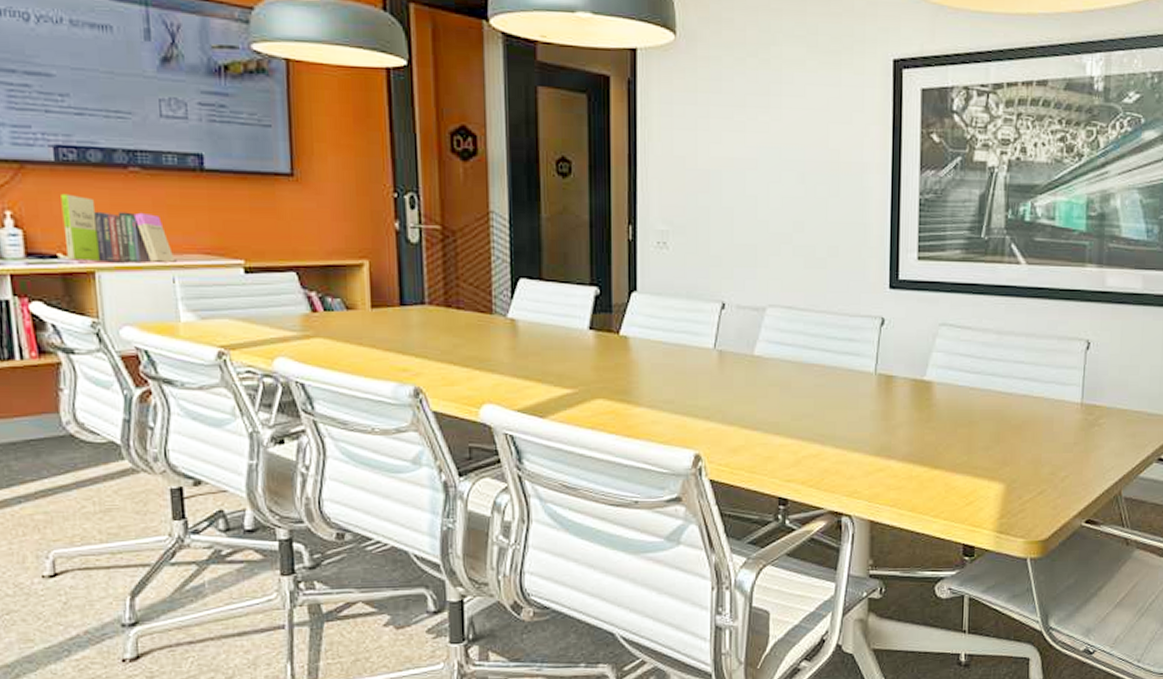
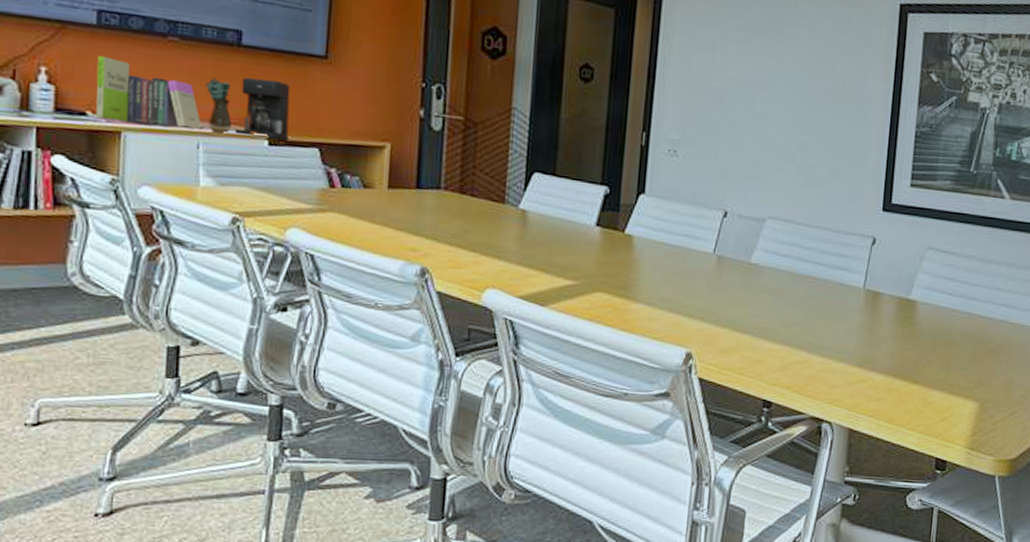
vase: none [172,206,204,266] -> present [204,77,231,134]
coffee maker: none [209,204,264,269] -> present [235,77,291,143]

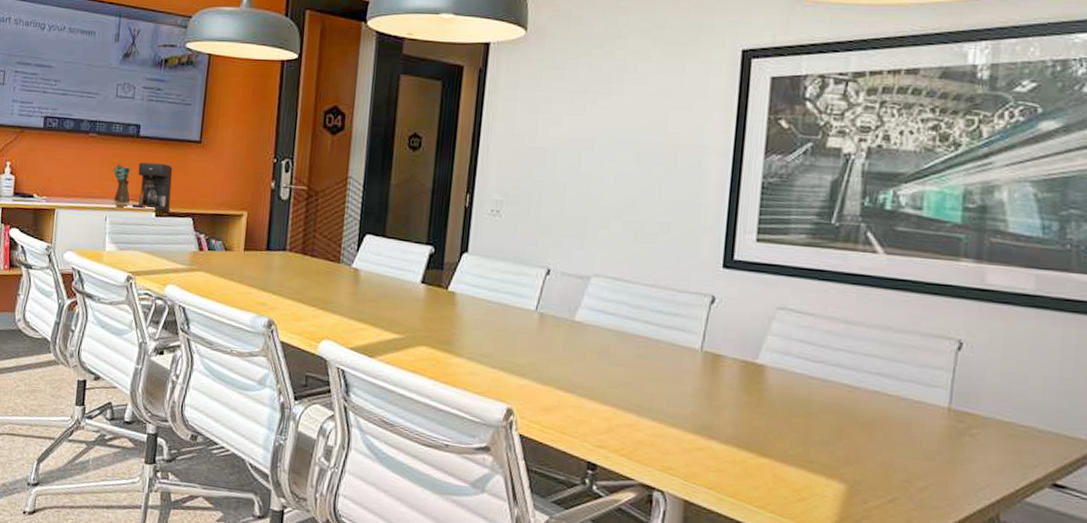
book: present [96,55,131,122] -> none [39,151,64,201]
books: present [126,74,202,130] -> none [58,164,109,206]

